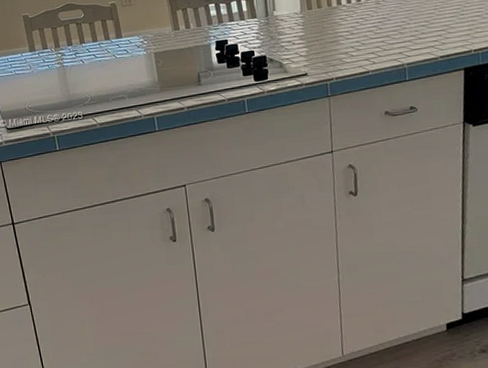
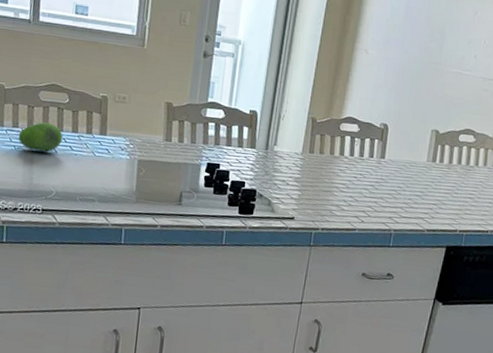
fruit: none [49,38,86,66] -> present [18,122,63,152]

